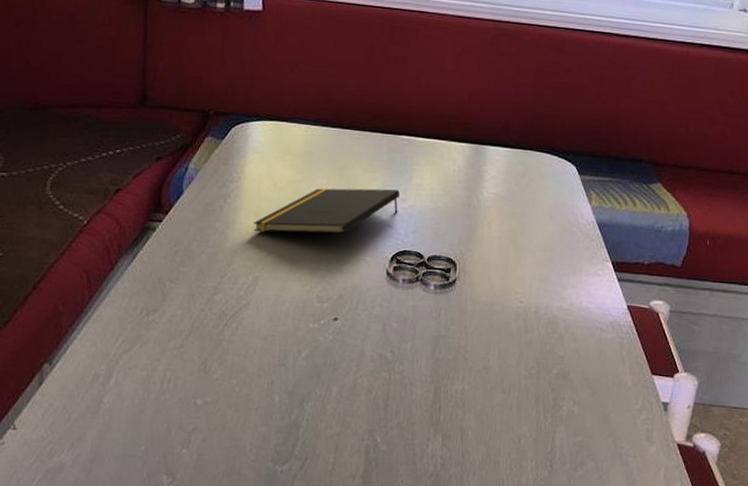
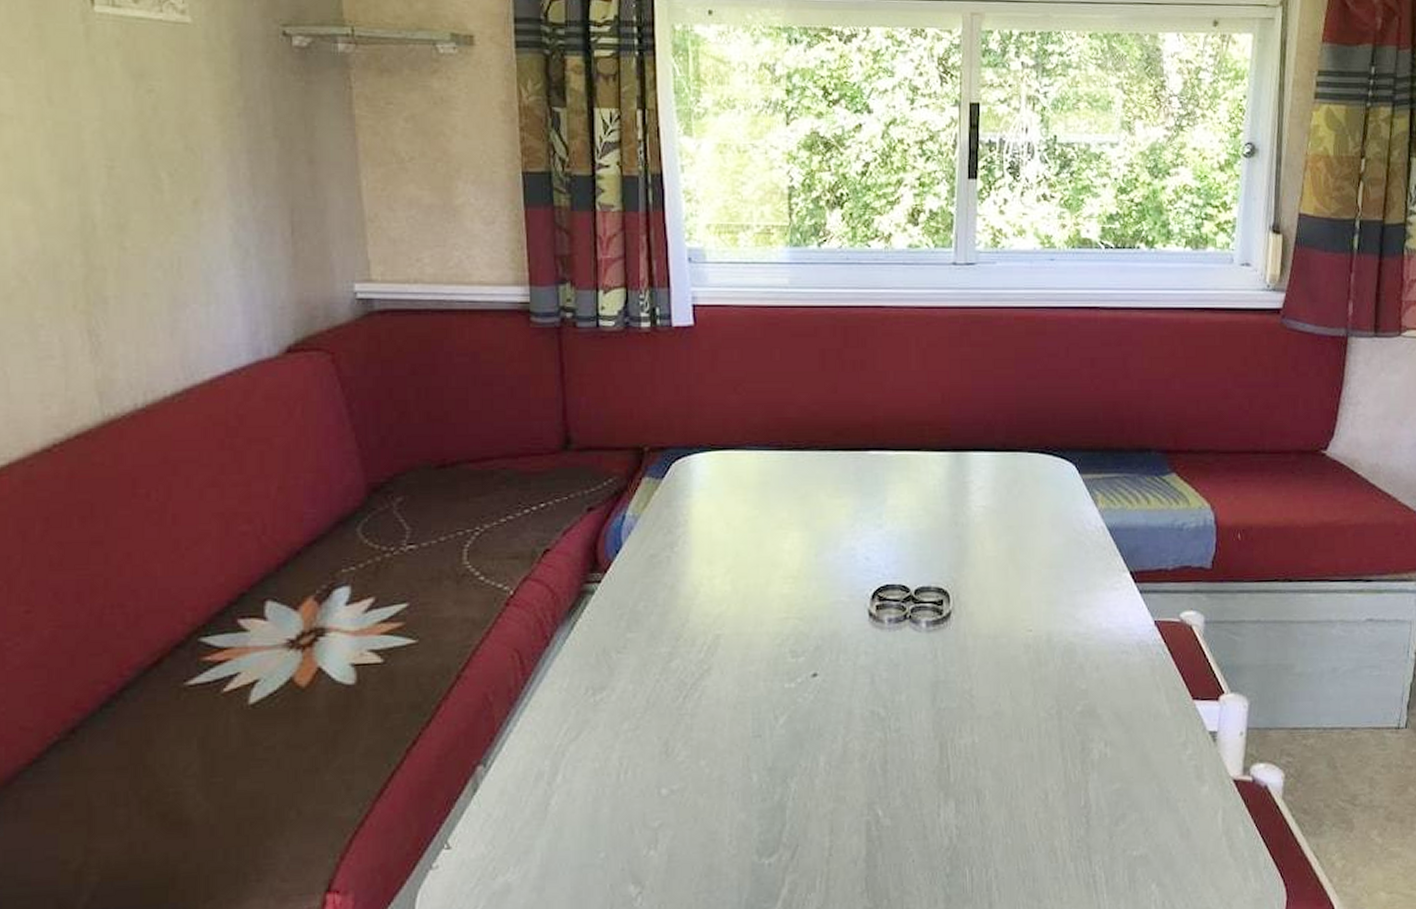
notepad: present [253,188,400,234] -> none [707,514,874,581]

